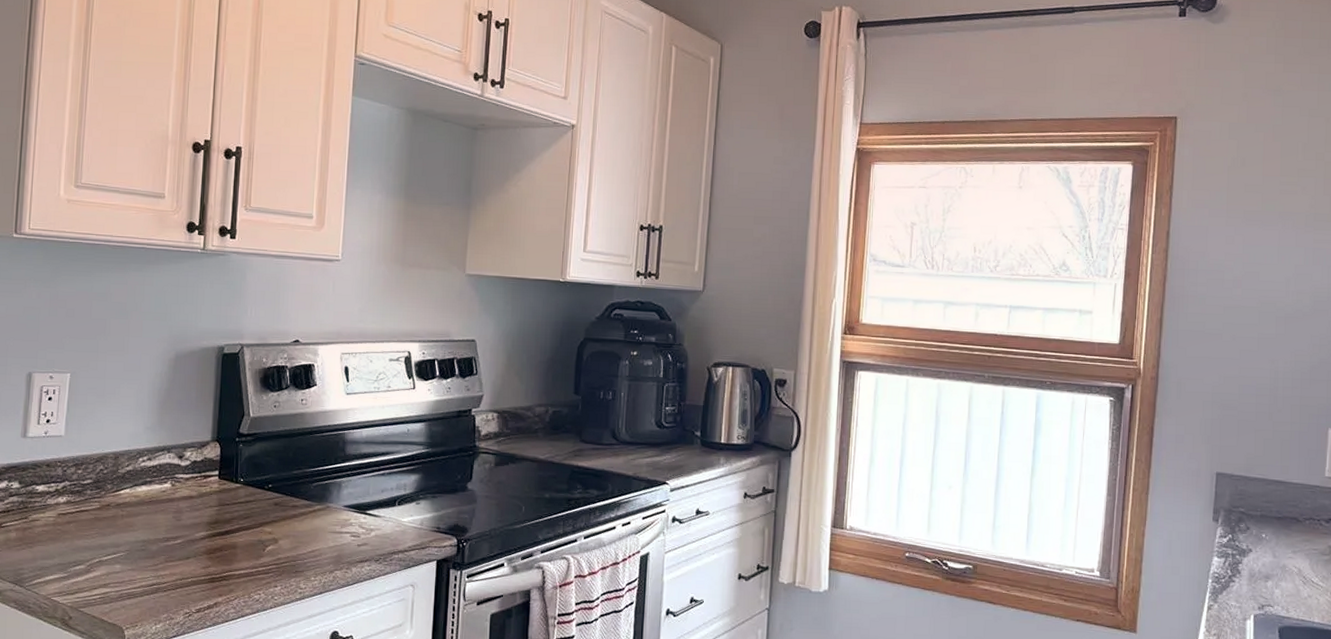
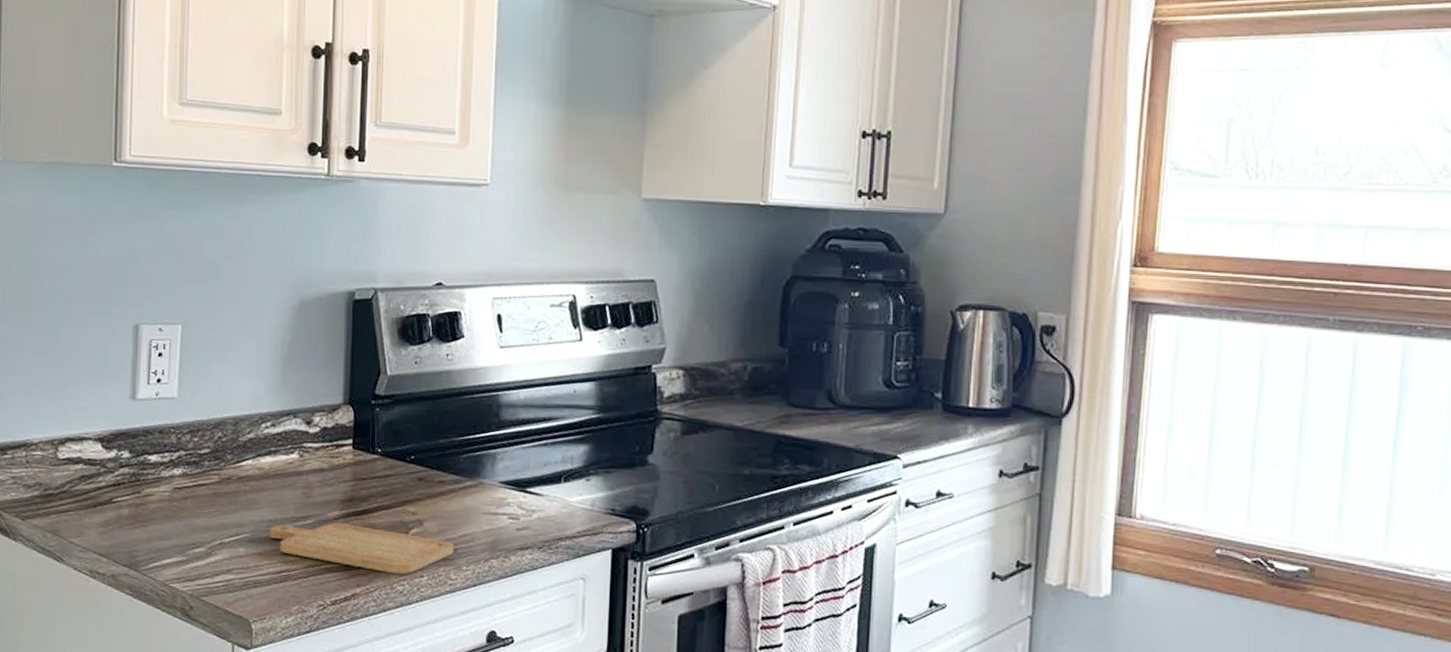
chopping board: none [143,542,304,585] -> present [270,523,455,575]

